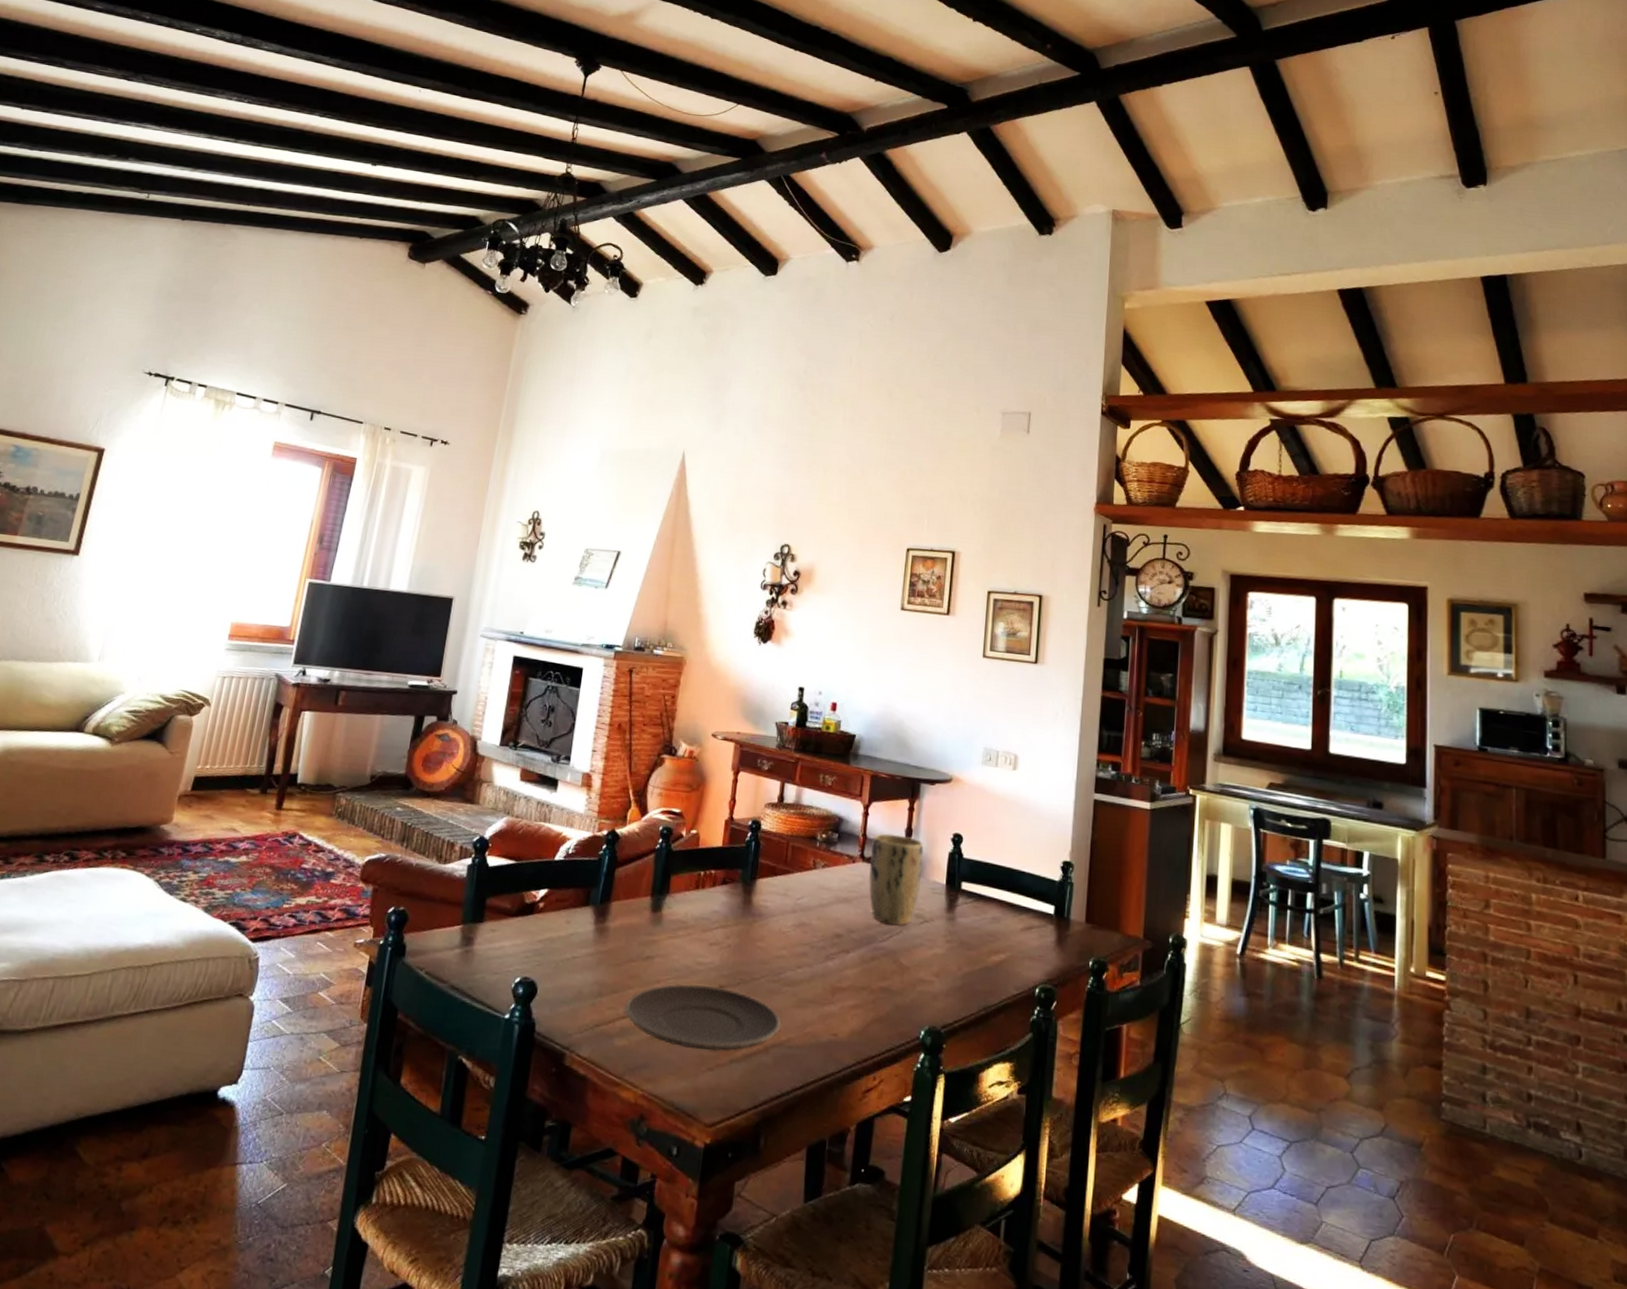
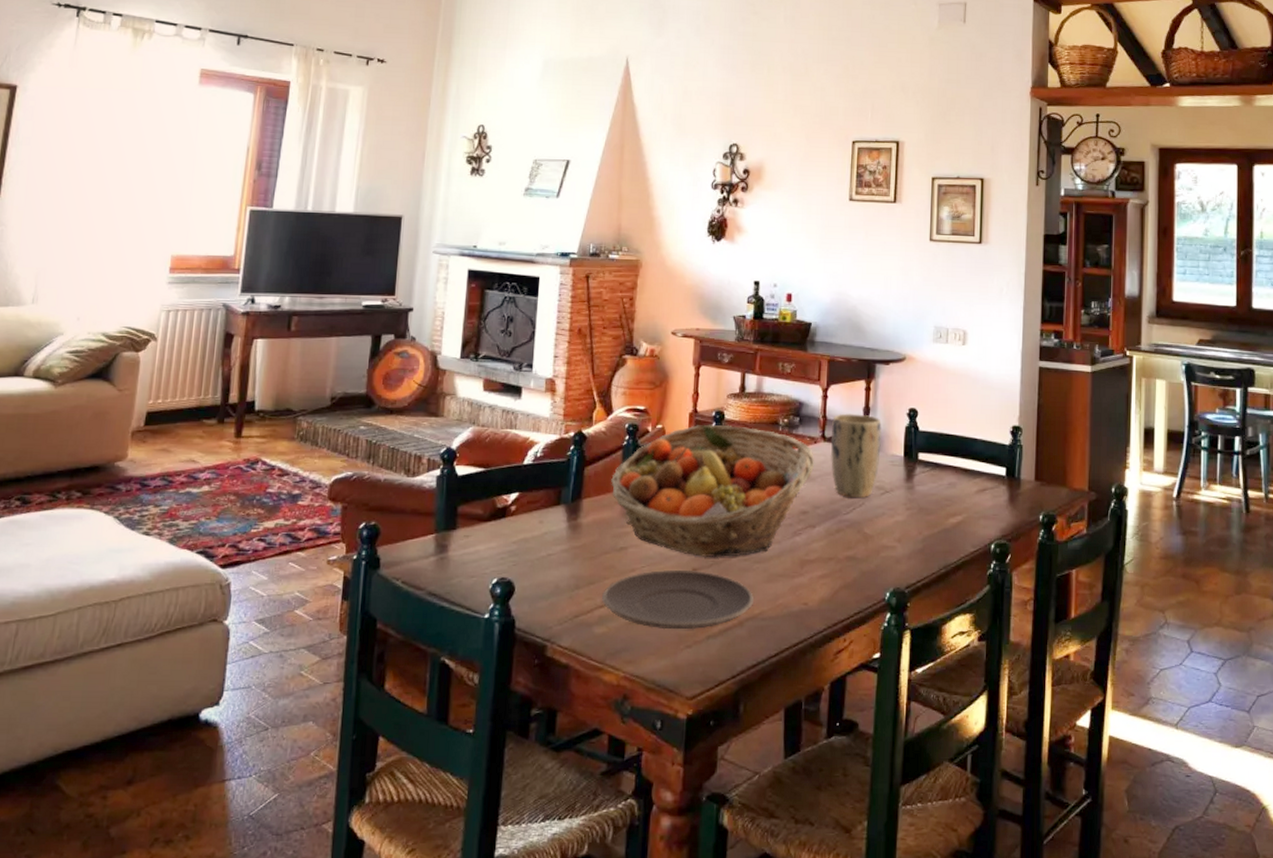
fruit basket: none [640,833,852,978] -> present [610,424,814,558]

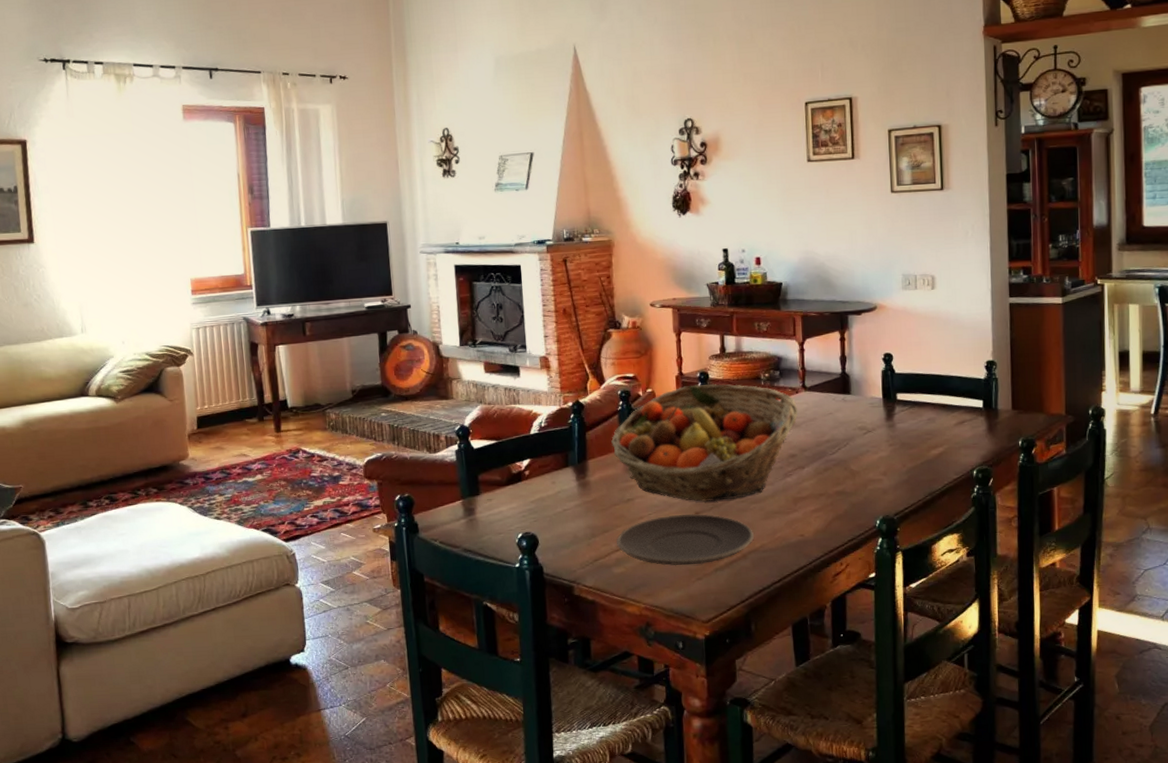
plant pot: present [831,413,882,499] -> none [811,363,860,440]

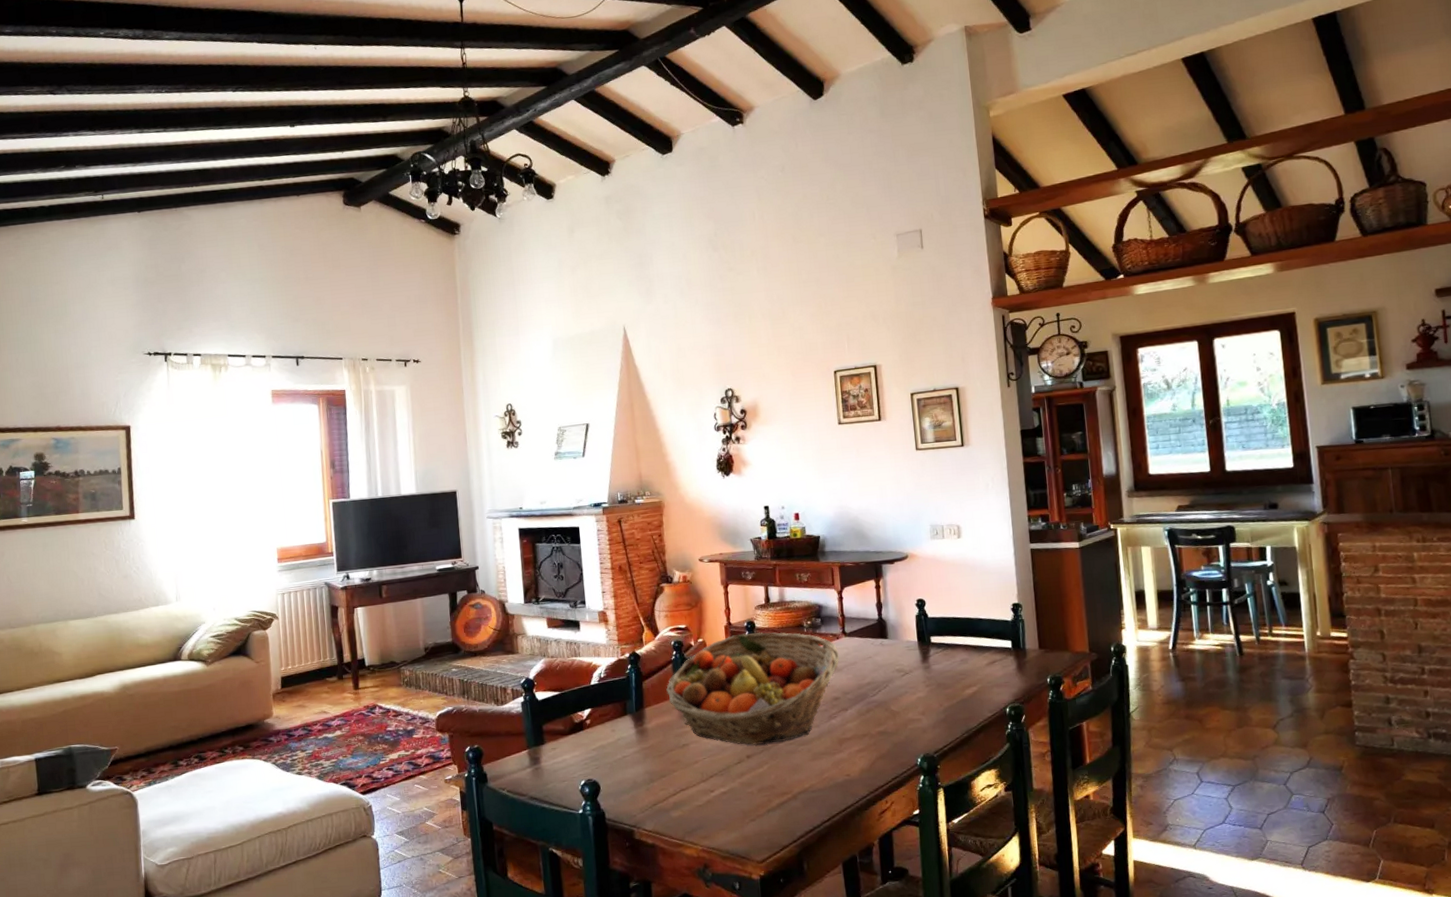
plate: present [617,513,754,566] -> none [674,757,803,808]

